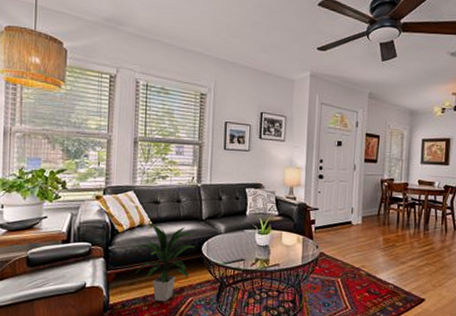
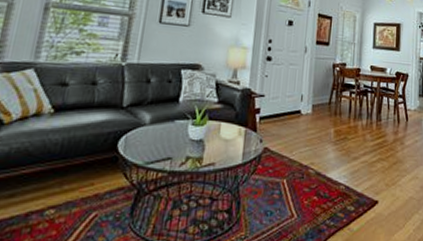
indoor plant: present [133,224,194,302] -> none [19,112,109,220]

